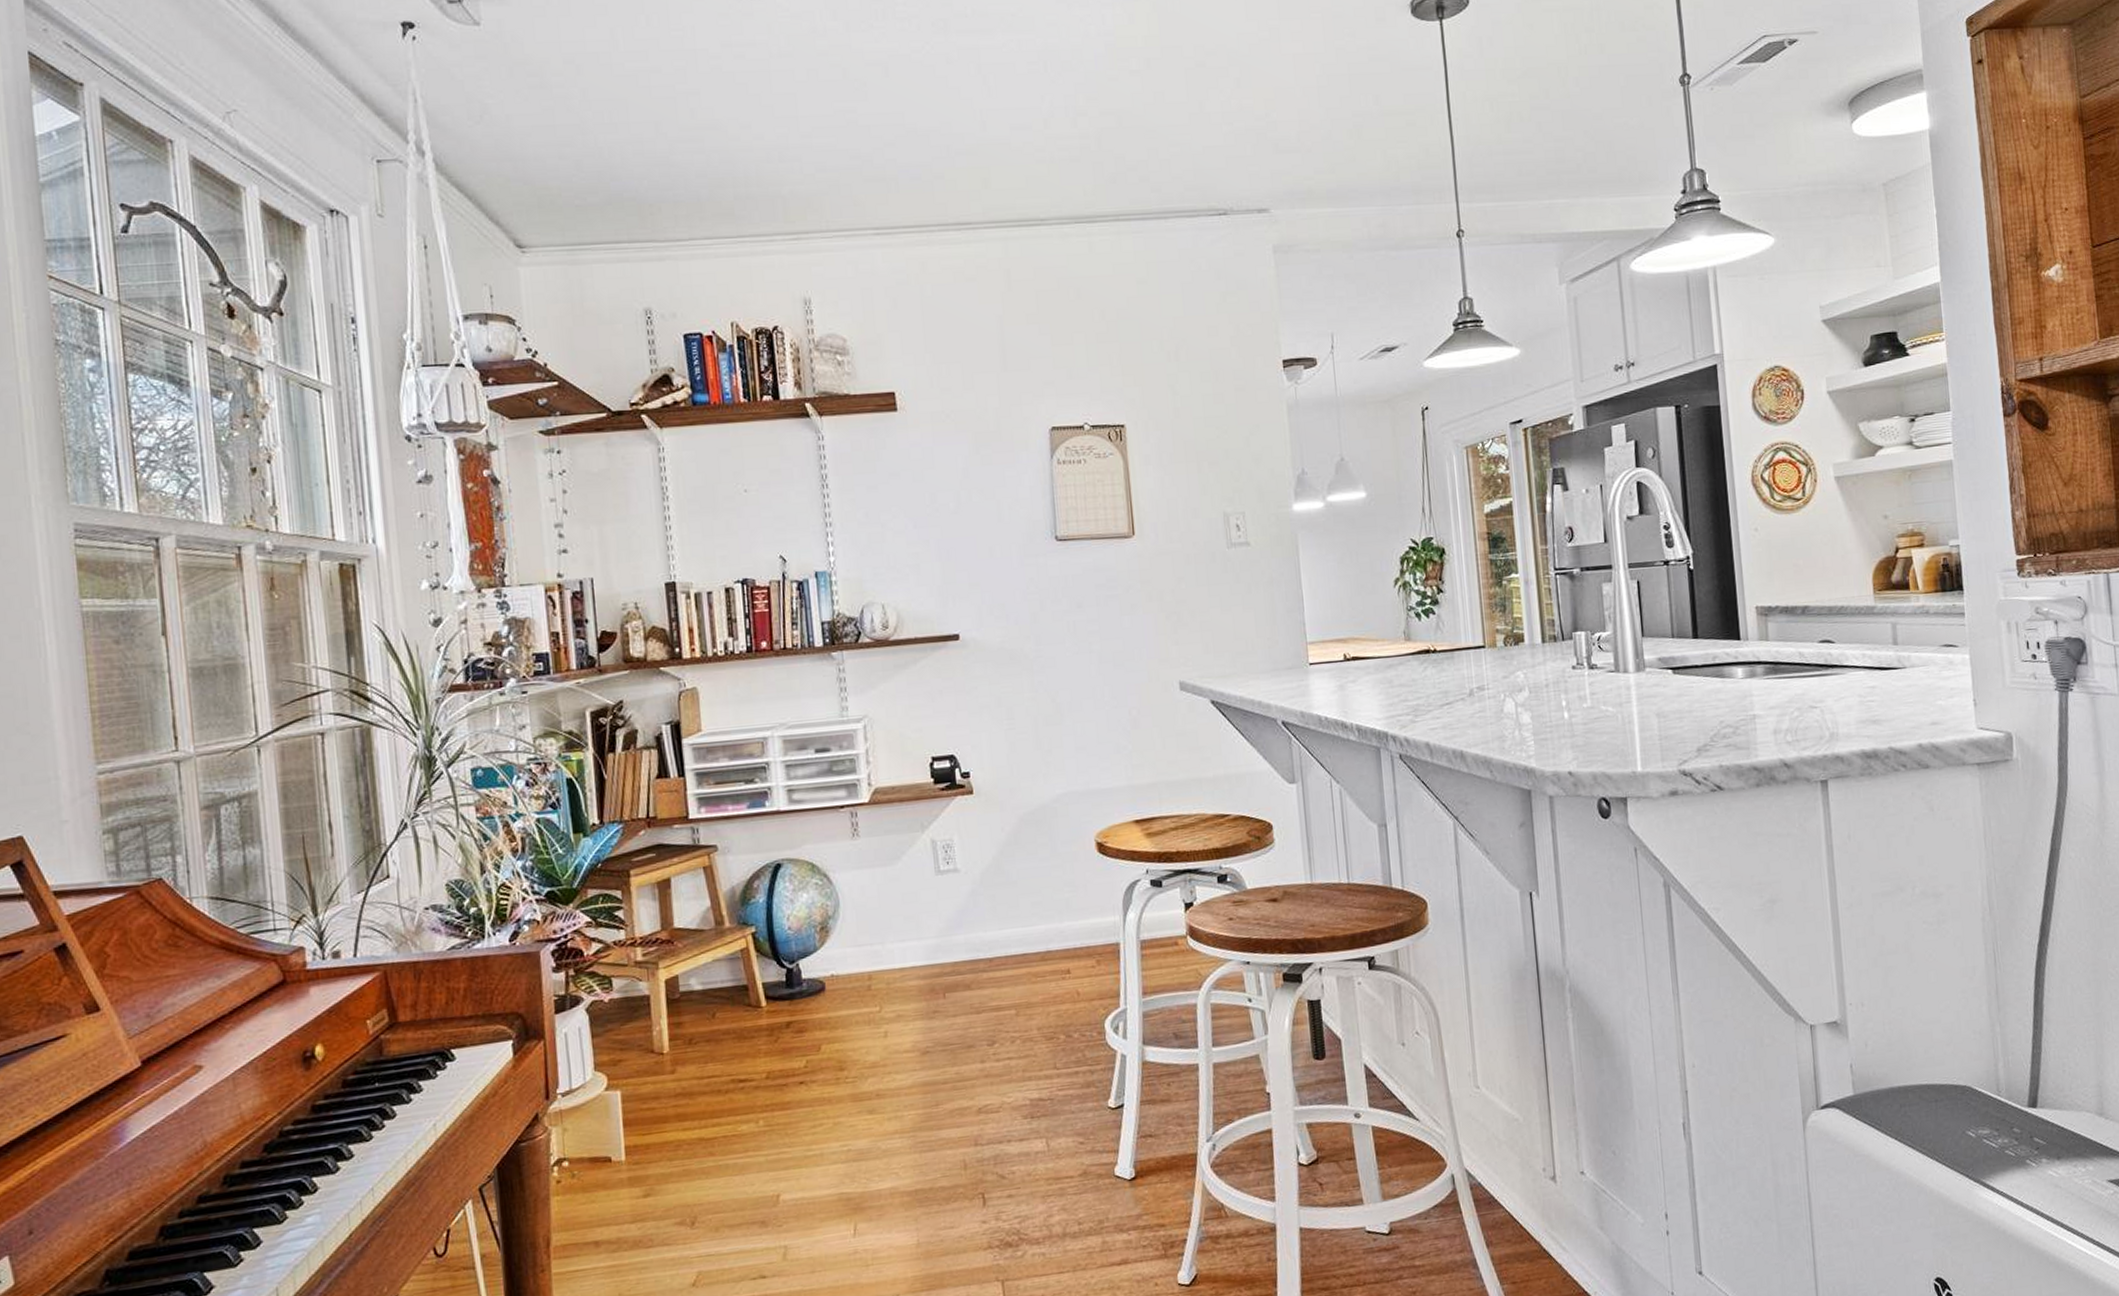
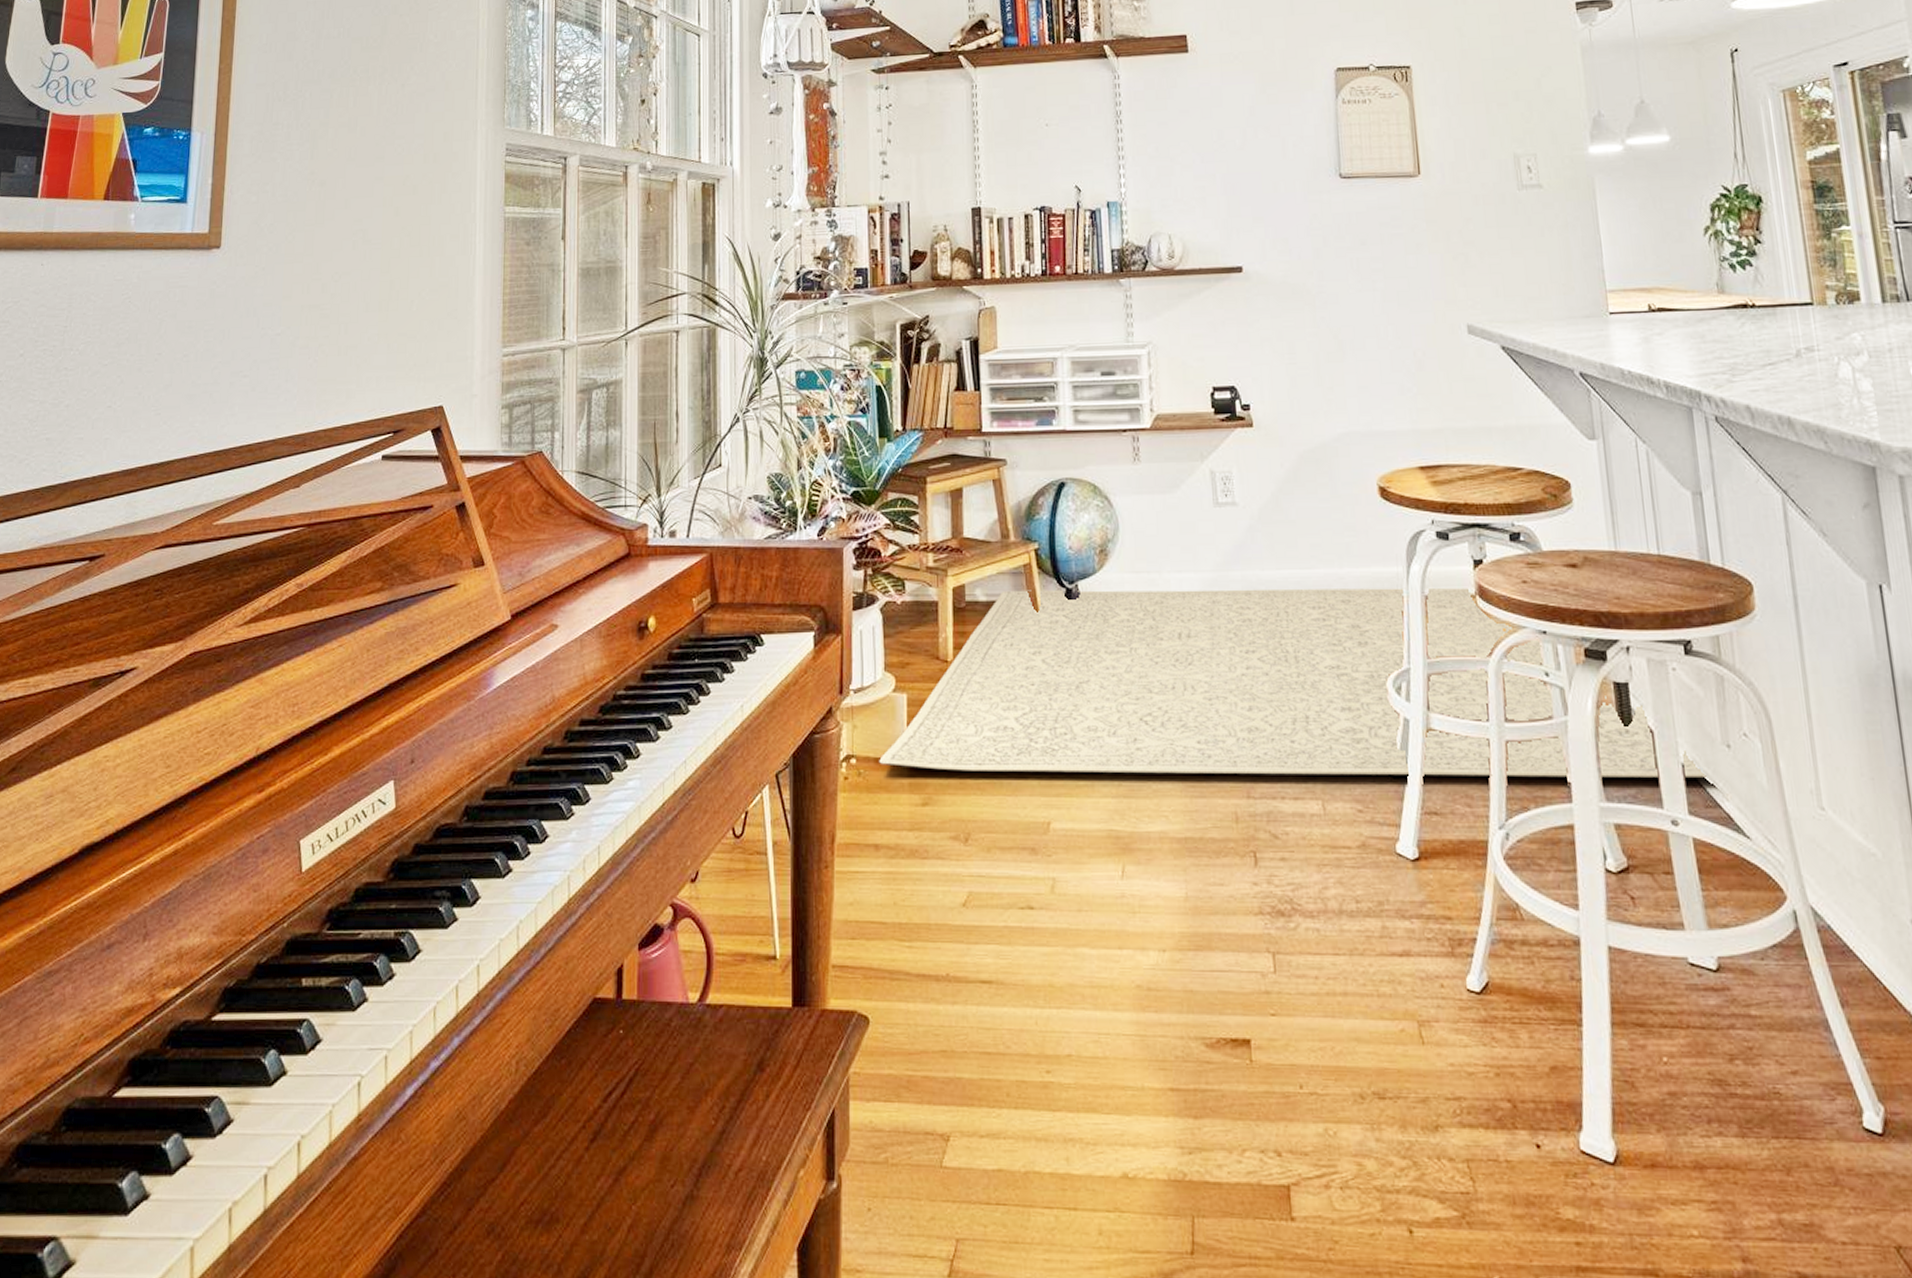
rug: none [594,930,1384,1164] -> present [879,588,1706,778]

